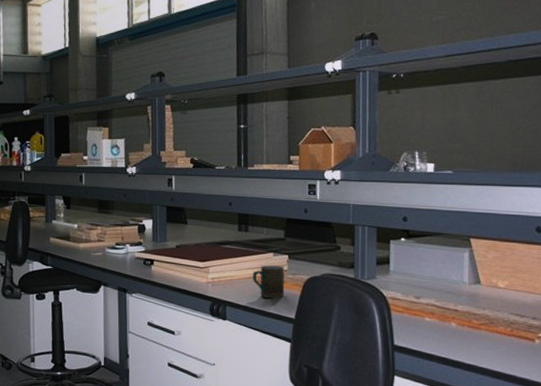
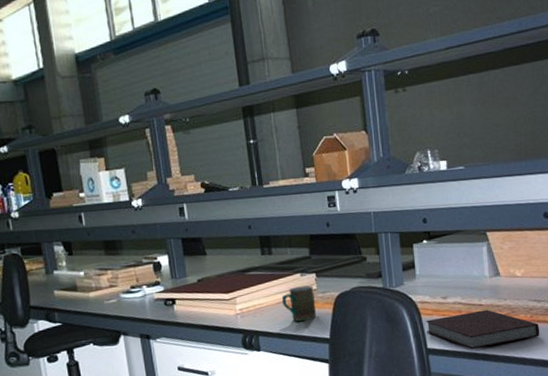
notebook: none [394,316,520,354] -> present [425,309,540,350]

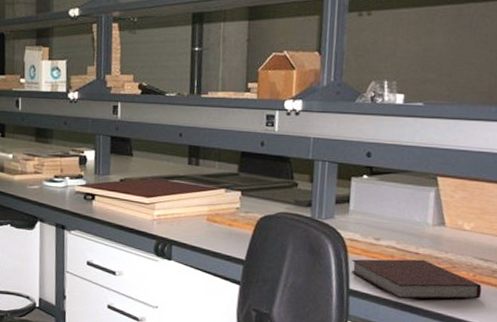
mug: present [282,285,317,322] -> none [202,202,237,239]

